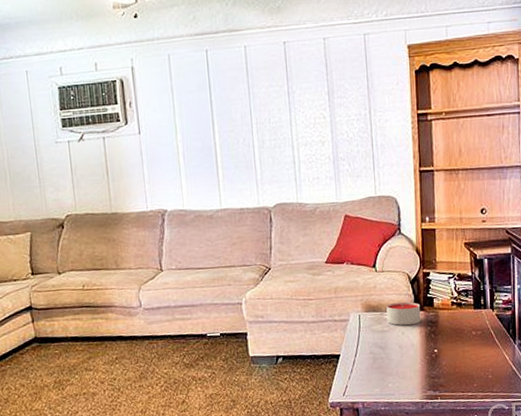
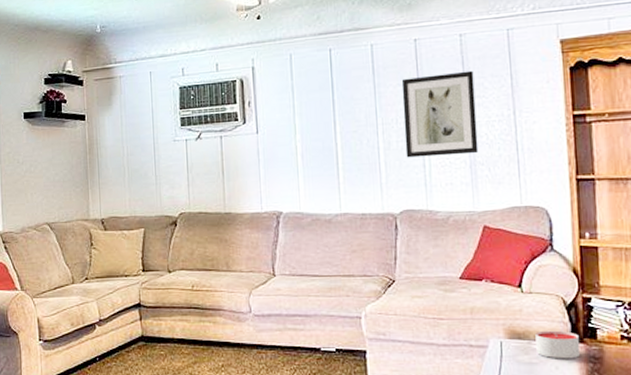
wall art: none [273,72,340,155] -> present [401,70,479,158]

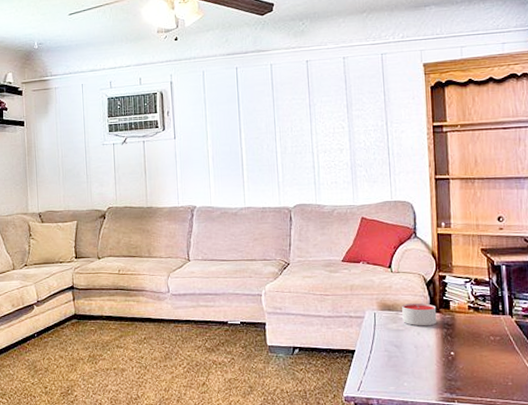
wall art: present [401,70,479,158] -> none [295,88,358,161]

